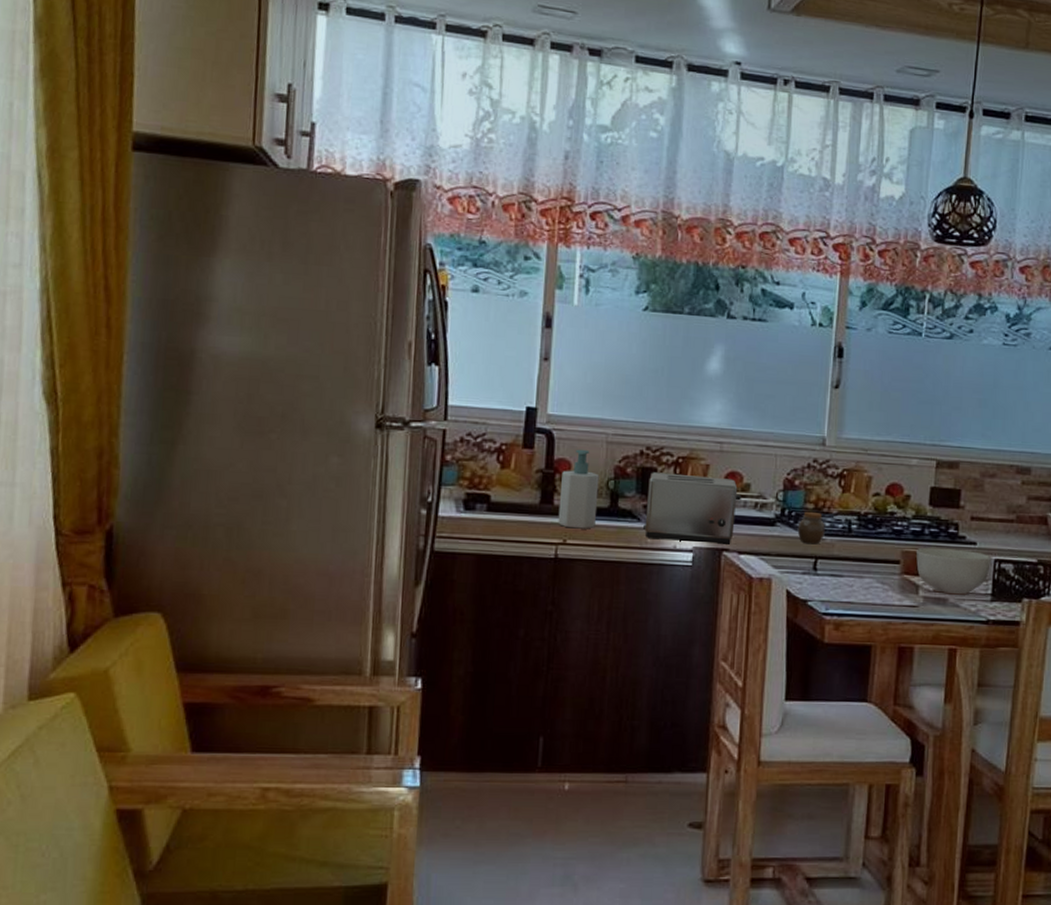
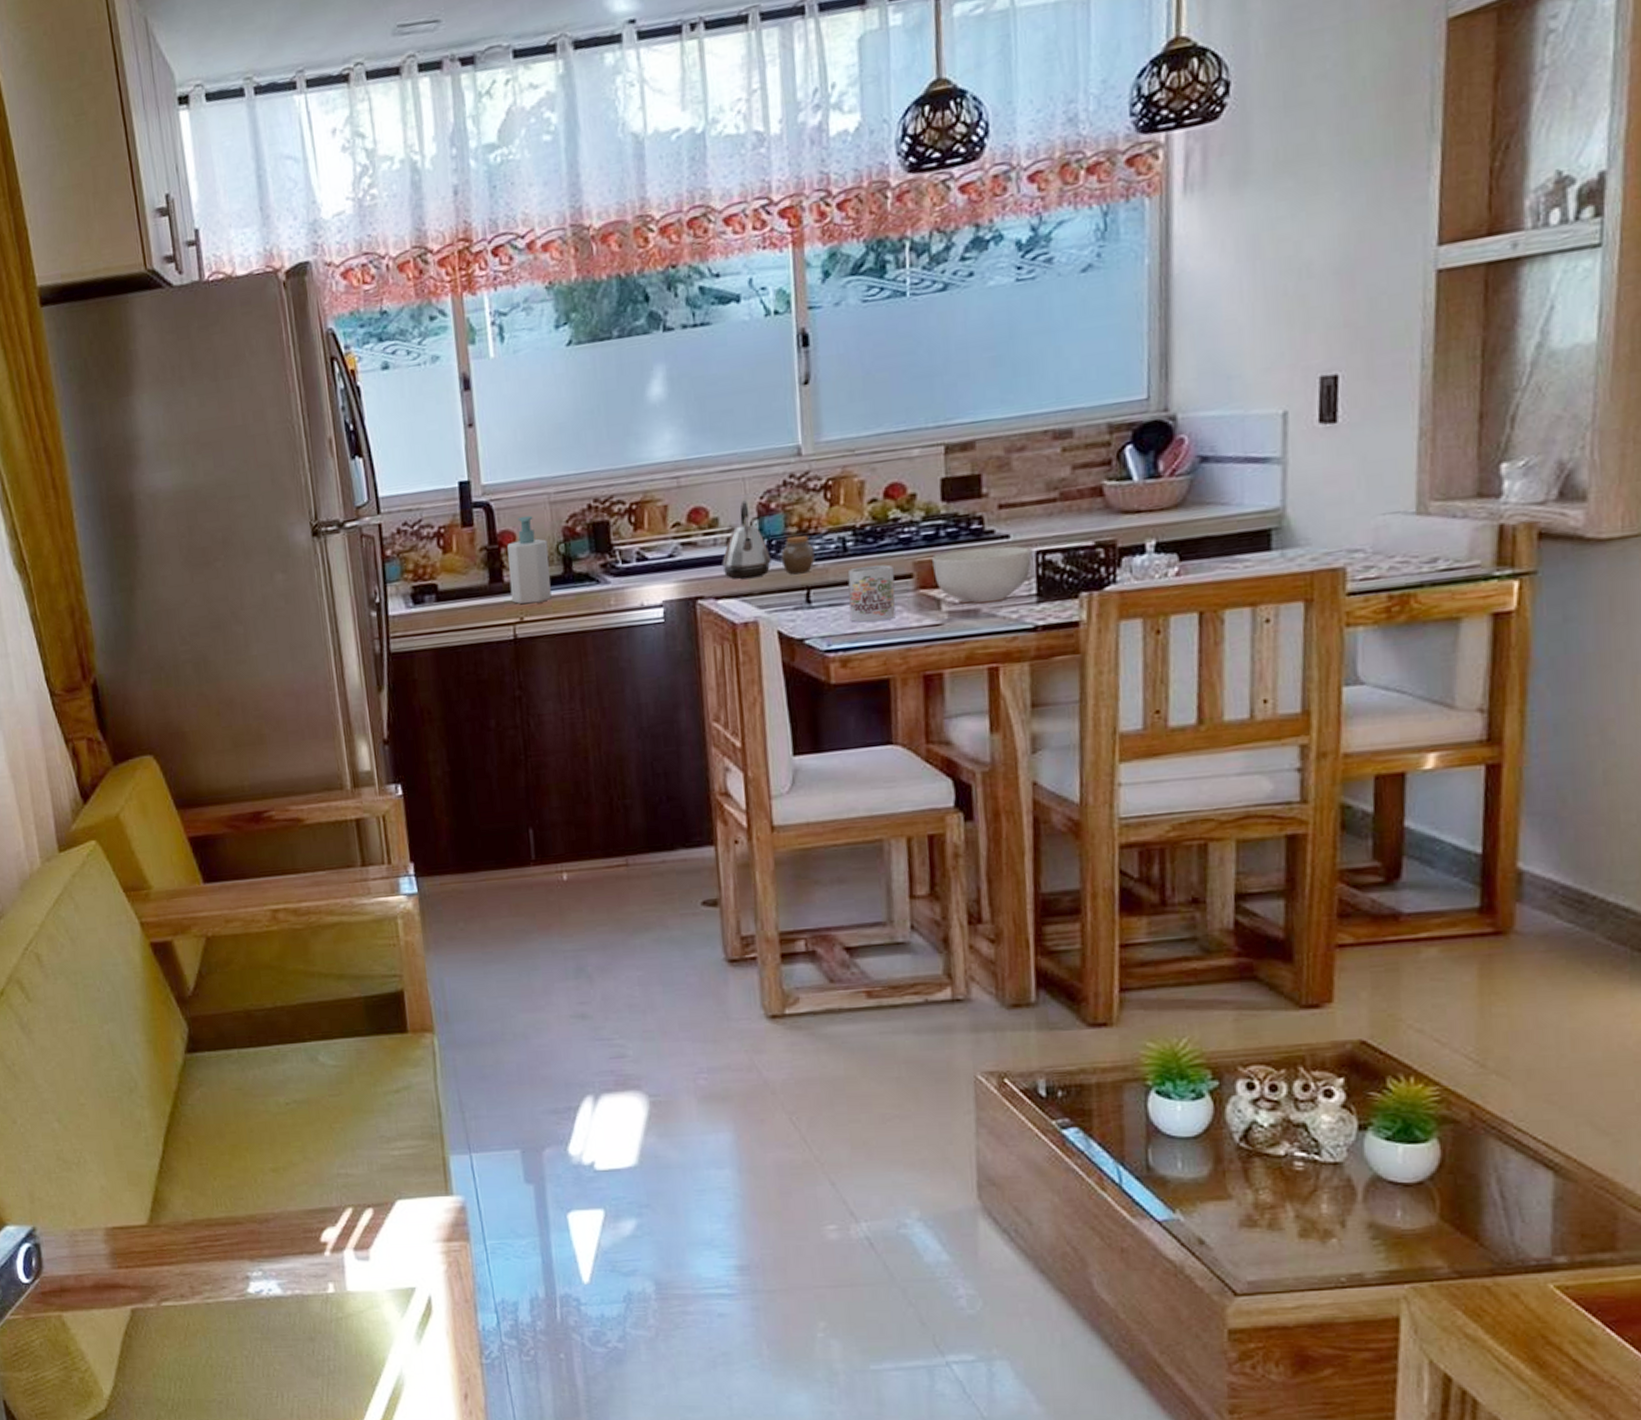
toaster: present [643,472,741,545] -> none [602,516,710,600]
kettle: none [748,473,790,541] -> present [722,500,771,579]
mug: none [846,547,886,596] -> present [847,564,896,623]

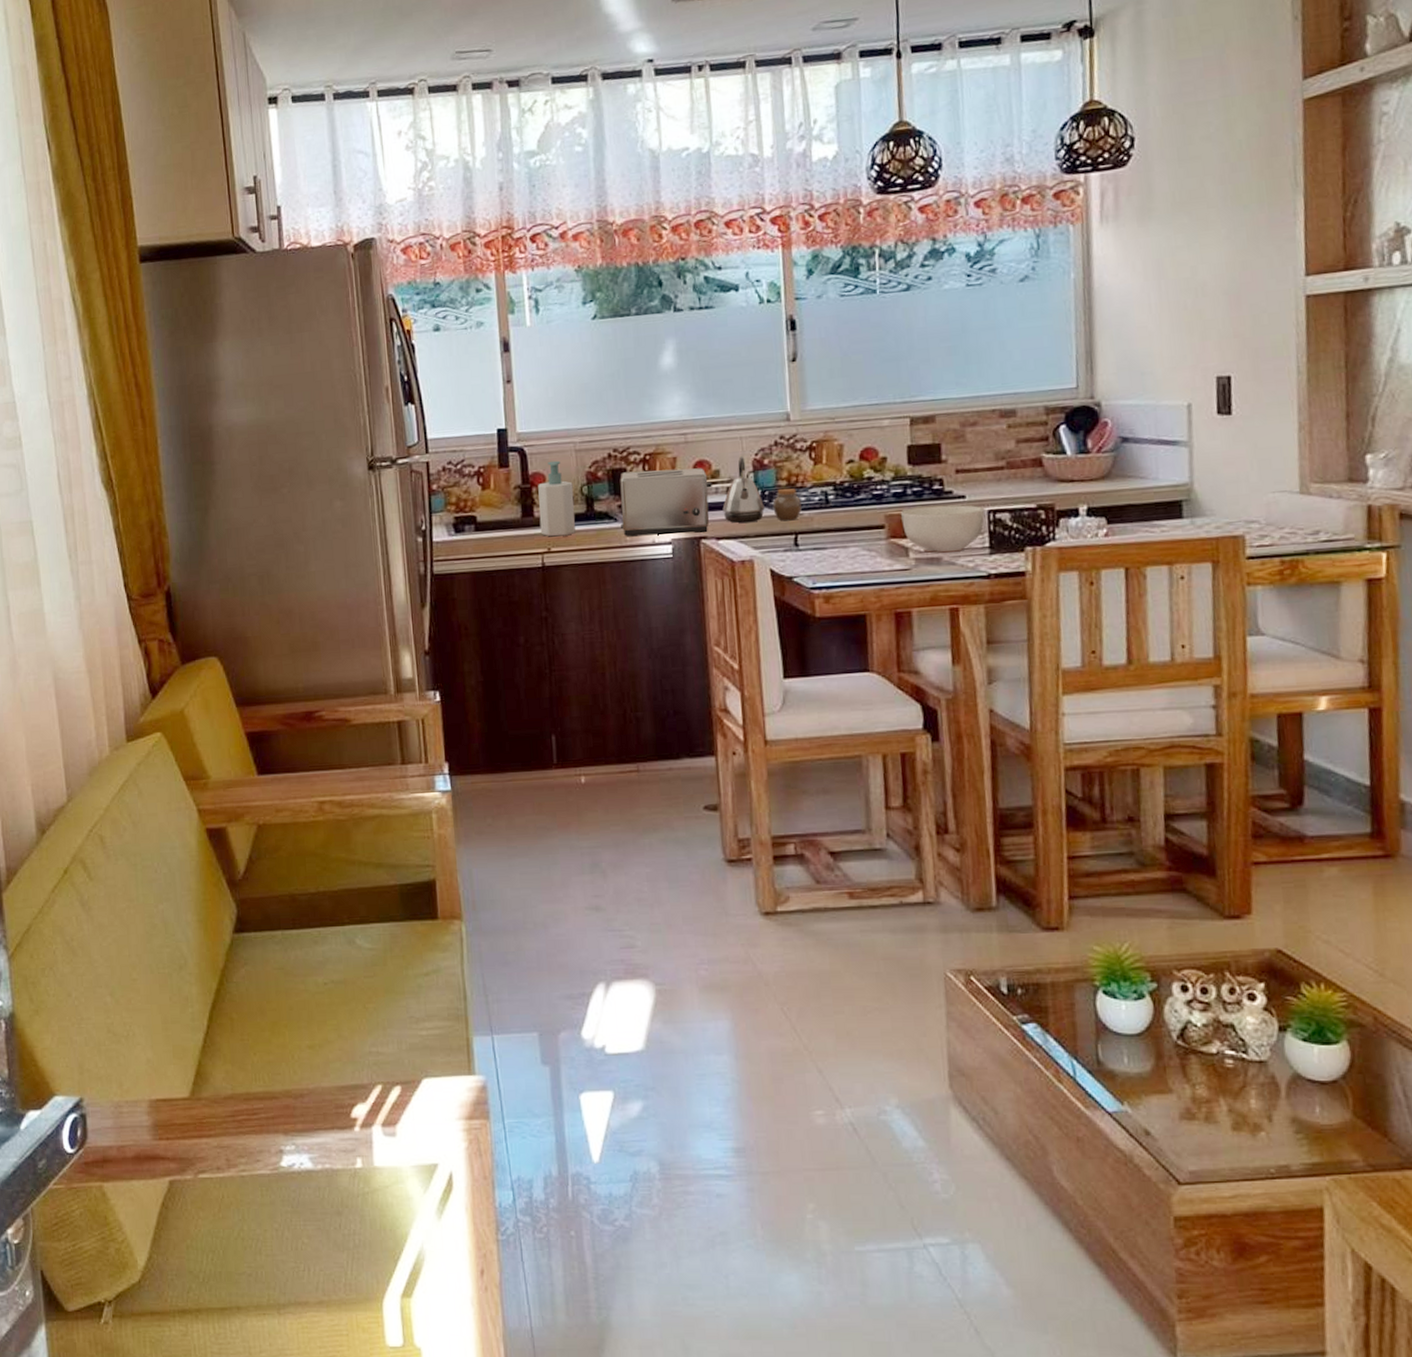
toaster: none [602,516,710,600] -> present [620,468,712,537]
mug: present [847,564,896,623] -> none [829,516,870,565]

